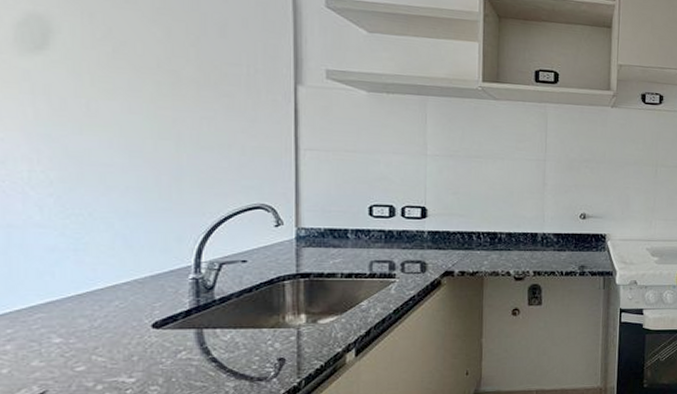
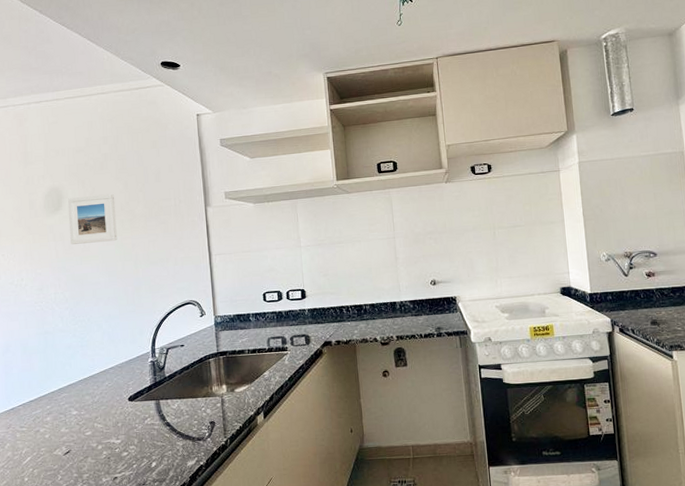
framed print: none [59,34,148,109] -> present [67,194,118,245]

